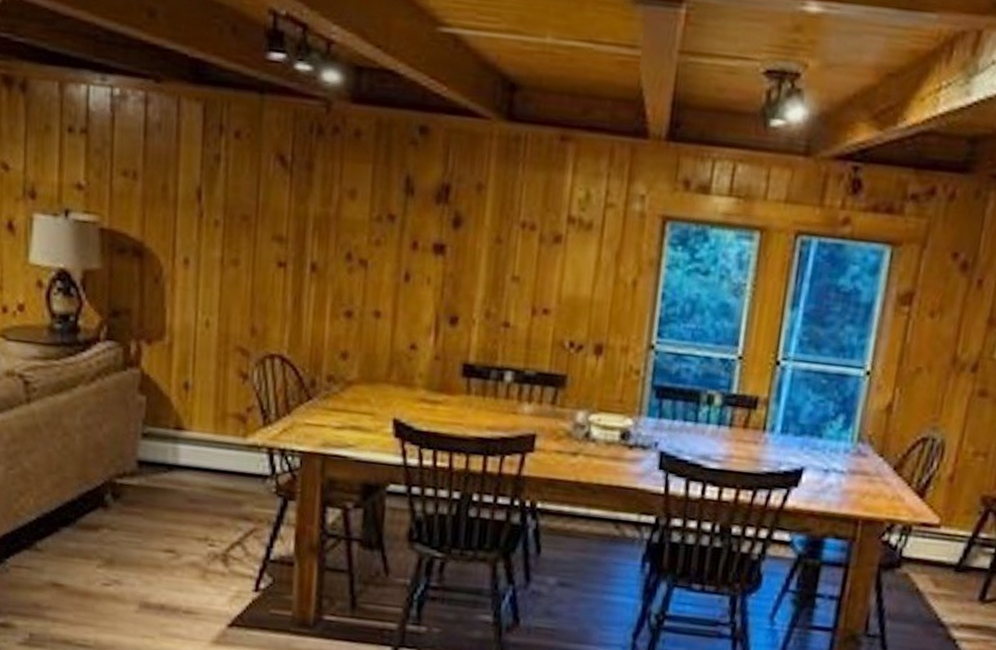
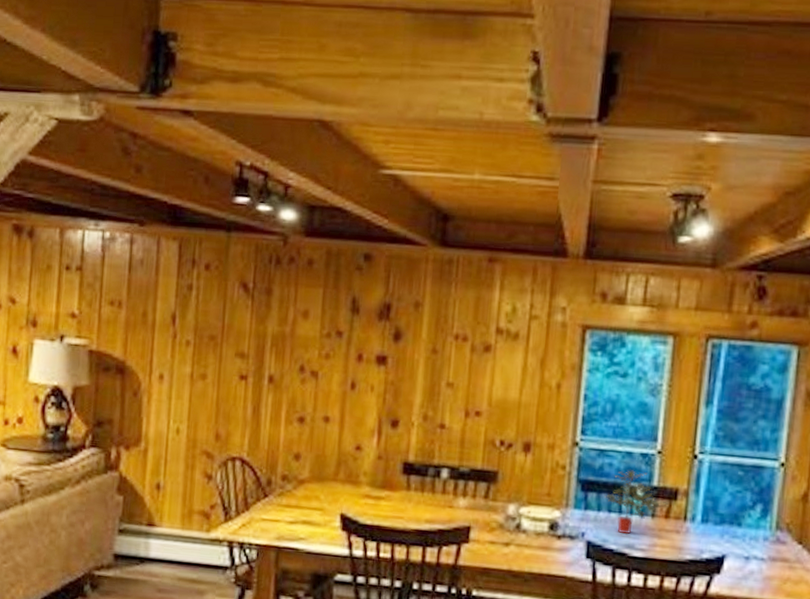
potted plant: none [680,376,748,444] -> present [605,470,669,534]

